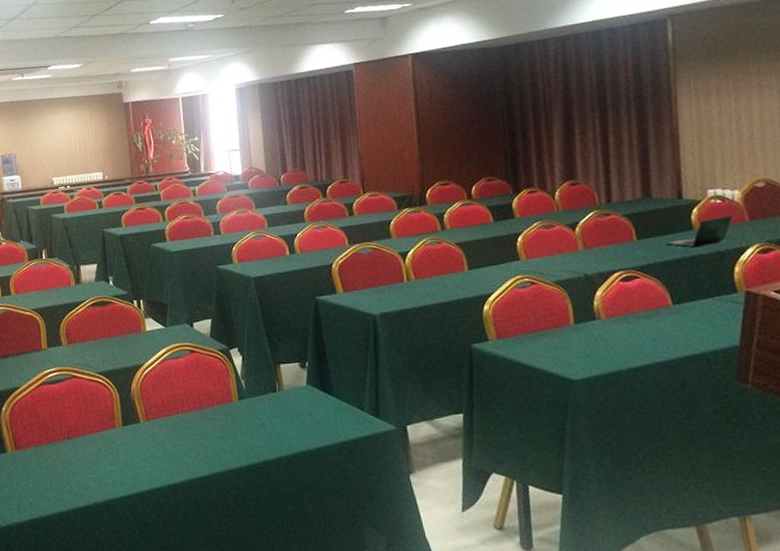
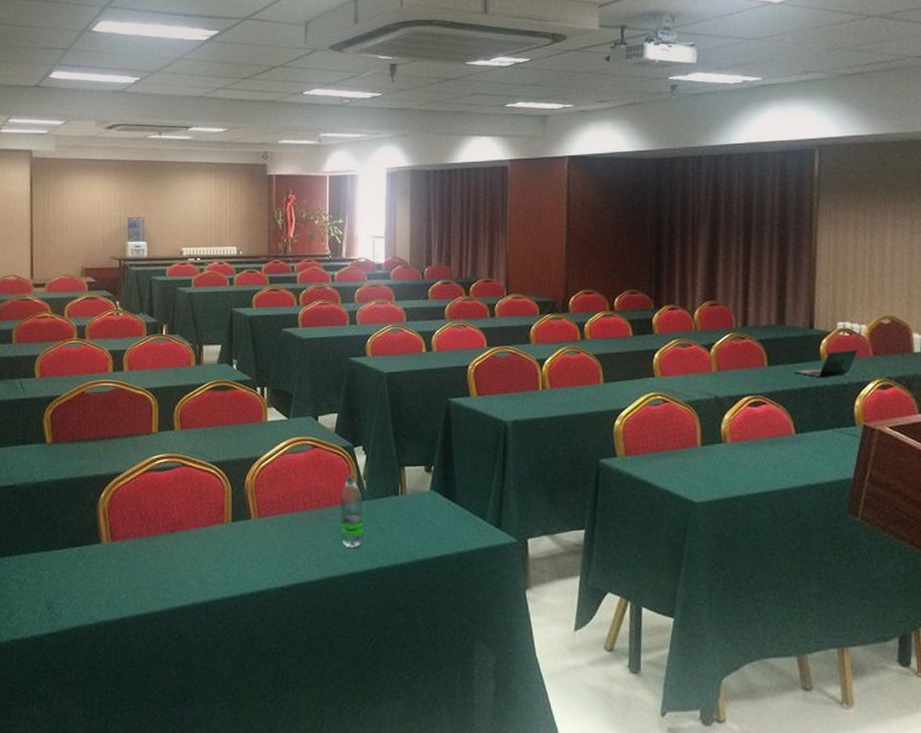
bottle: none [221,376,247,445] -> present [340,476,363,549]

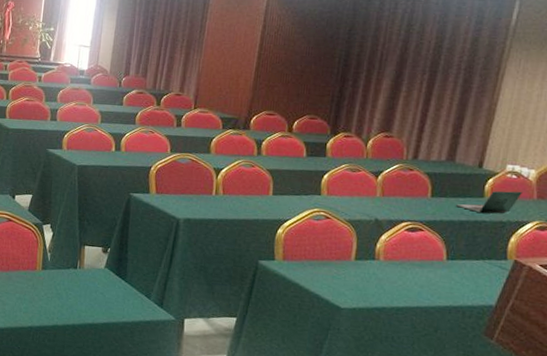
bottle: present [340,476,363,549] -> none [24,247,46,307]

